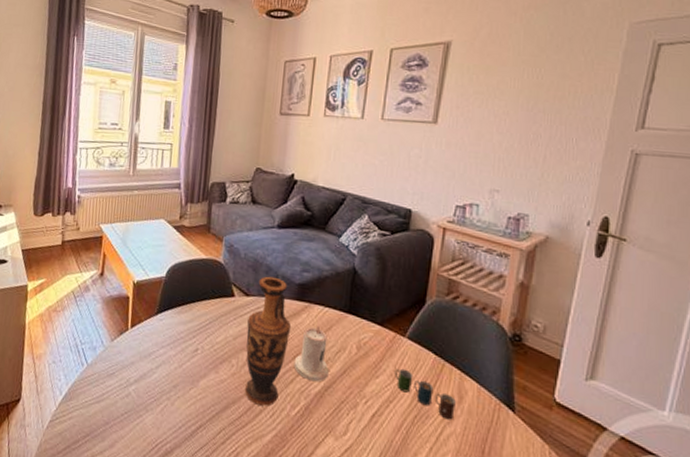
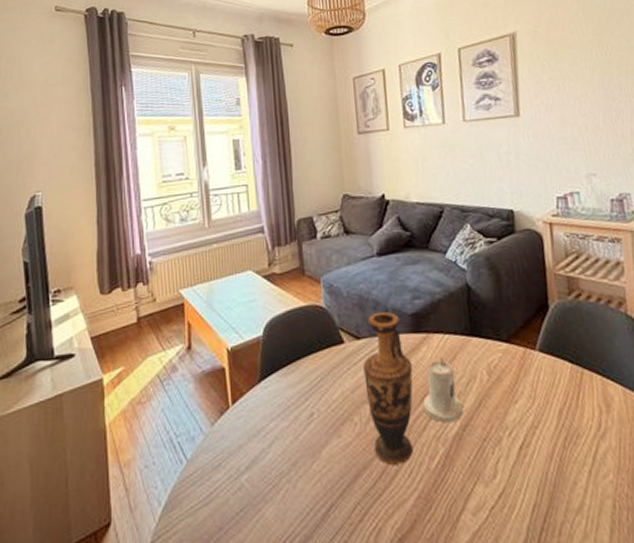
cup: present [394,368,456,420] -> none [533,386,606,435]

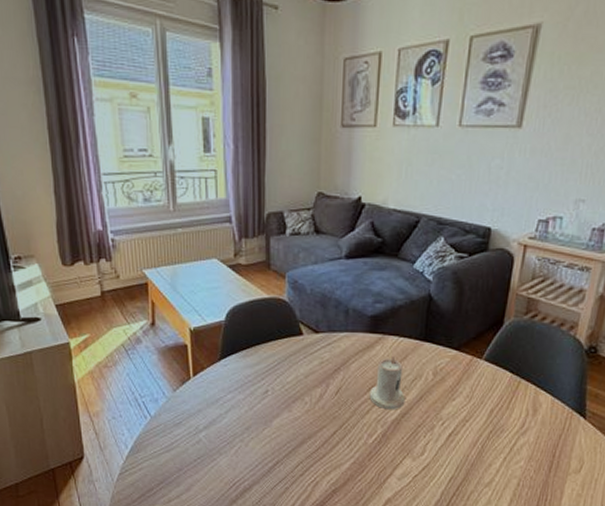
vase: present [363,311,413,465] -> none [318,310,365,437]

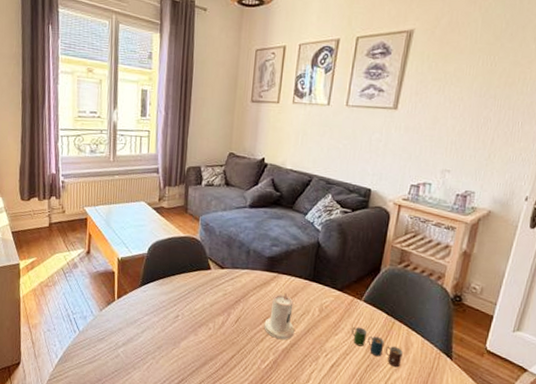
cup: none [471,389,530,432] -> present [351,327,403,368]

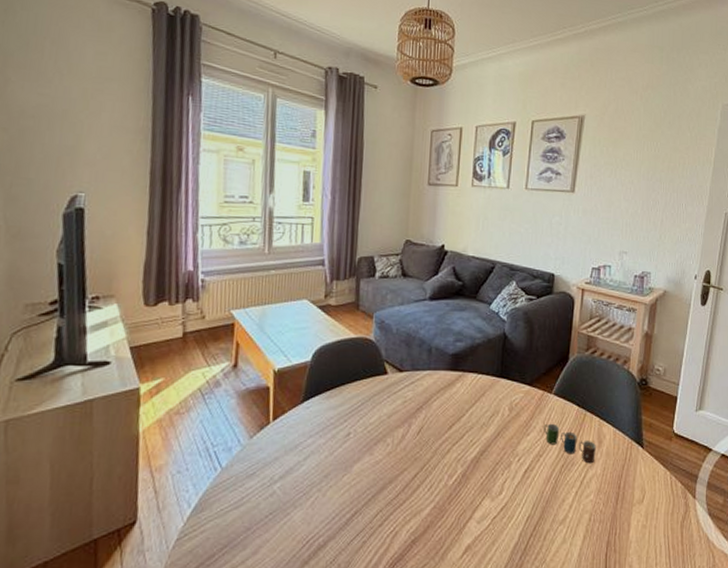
candle: present [264,293,295,340] -> none [450,394,484,448]

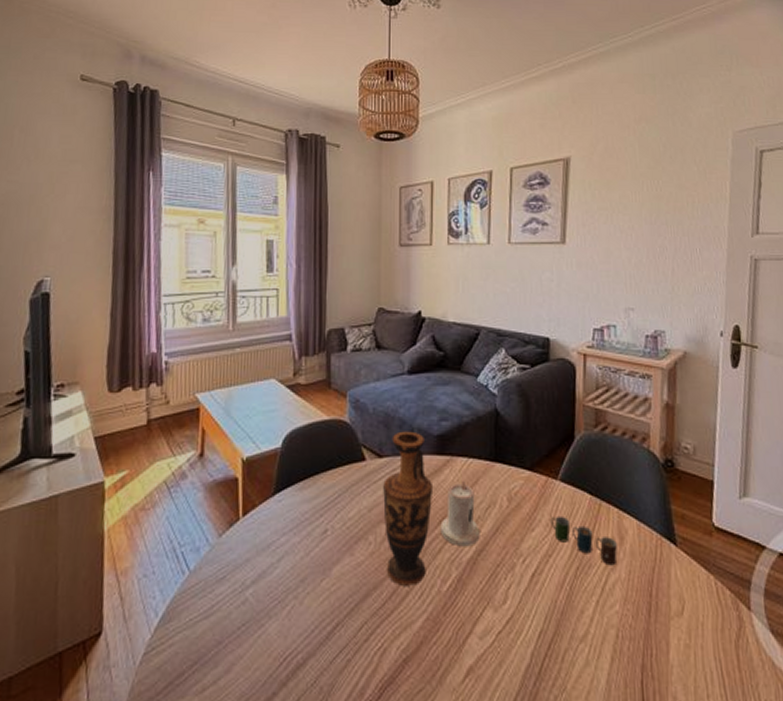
vase: none [401,349,447,480] -> present [383,431,434,586]
candle: none [450,394,484,448] -> present [440,481,480,547]

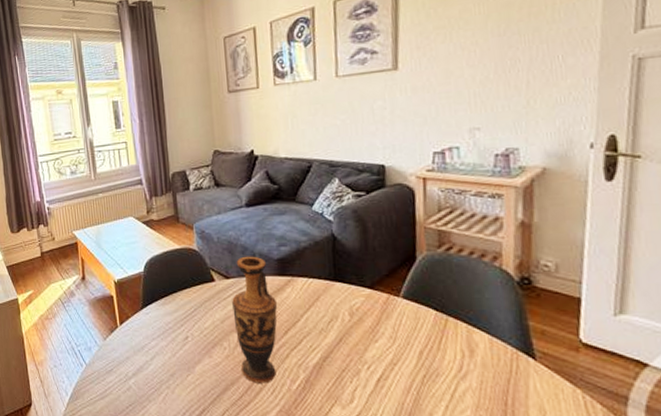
candle: present [440,481,480,547] -> none [286,298,324,354]
cup: present [550,516,618,566] -> none [394,329,468,376]

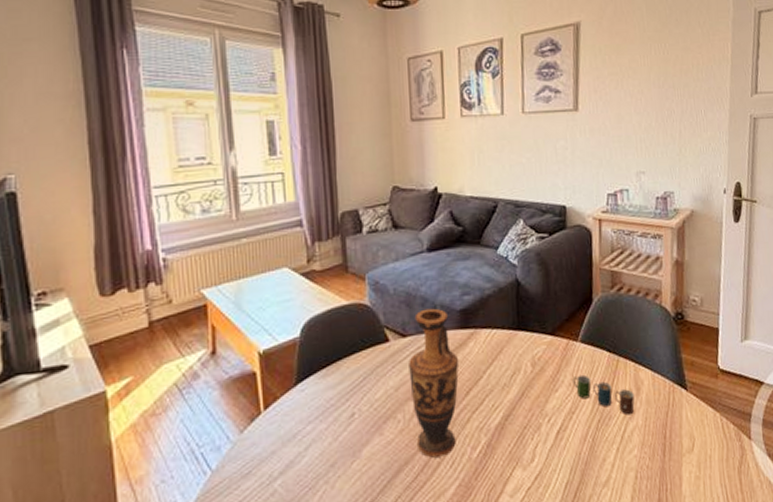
cup: none [394,329,468,376] -> present [572,374,635,415]

